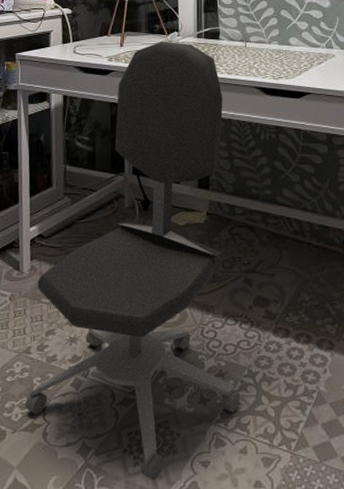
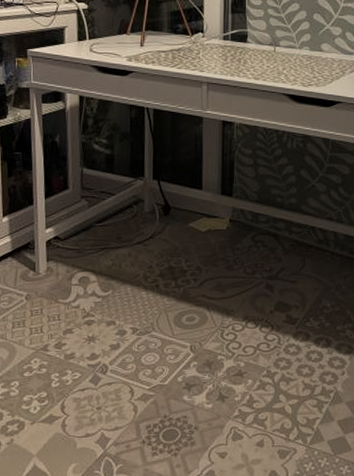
office chair: present [25,41,241,481] -> none [44,42,259,469]

